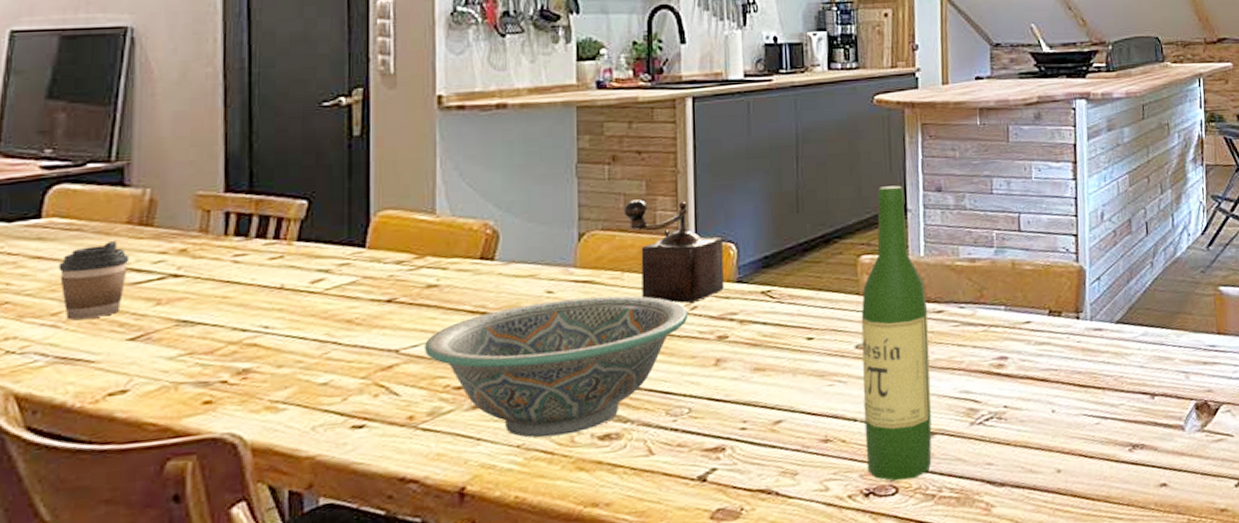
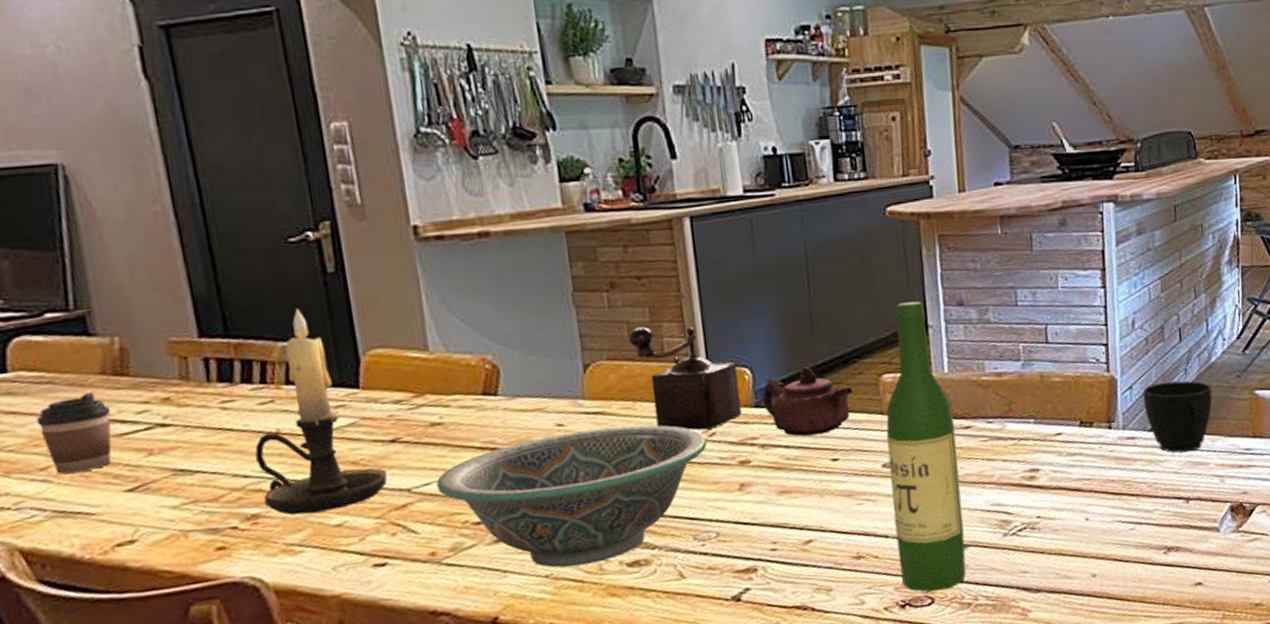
candle holder: none [256,168,378,372] -> present [254,308,387,515]
teapot: none [746,244,832,314] -> present [762,366,853,437]
cup: none [1110,274,1178,347] -> present [1142,381,1213,453]

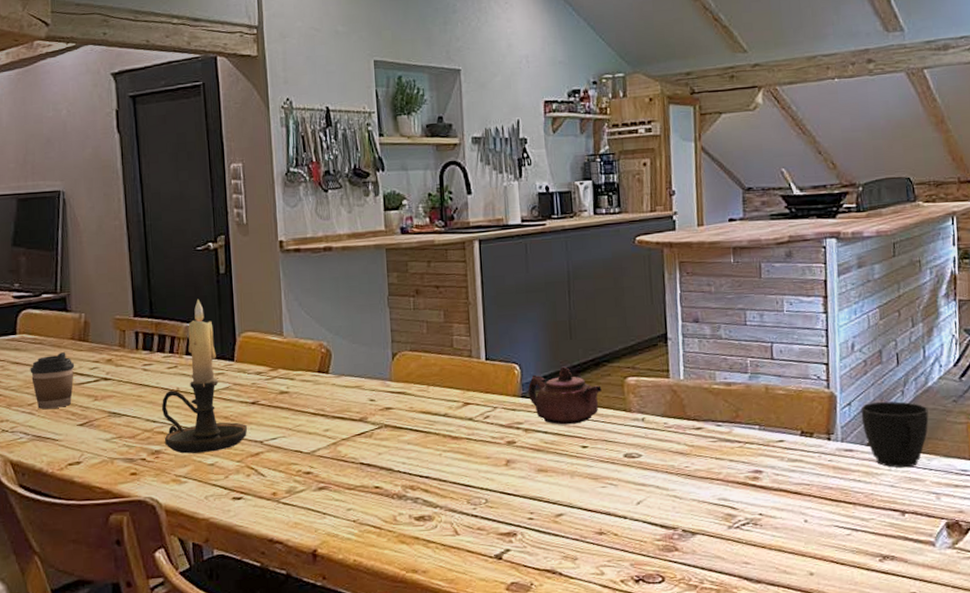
decorative bowl: present [437,425,708,568] -> none [281,405,483,516]
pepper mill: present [627,327,742,431] -> none [426,326,511,413]
wine bottle: present [886,301,967,593] -> none [628,317,694,572]

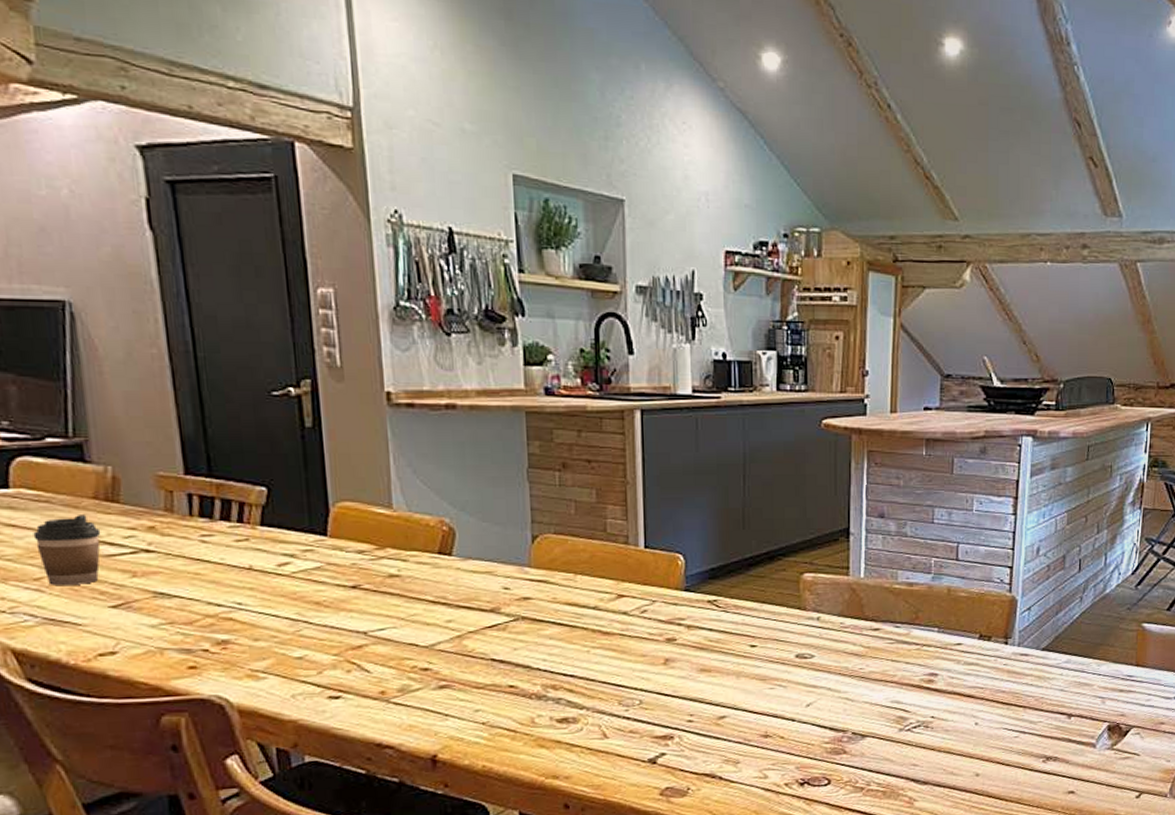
candle holder: present [161,298,247,454] -> none [228,456,346,645]
teapot: present [528,366,602,425] -> none [693,559,775,622]
cup: present [861,401,929,468] -> none [1039,607,1103,673]

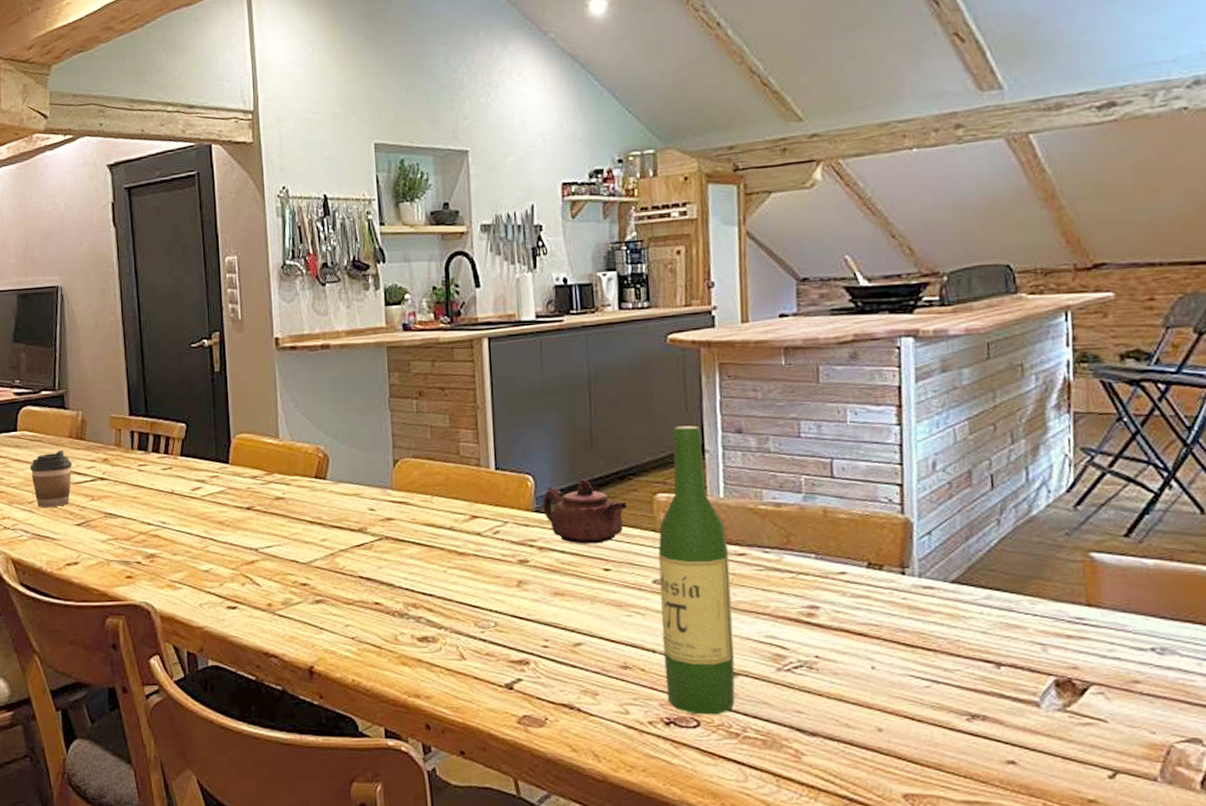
teapot: none [693,559,775,622] -> present [543,479,627,544]
wine bottle: none [801,509,865,774] -> present [658,425,735,715]

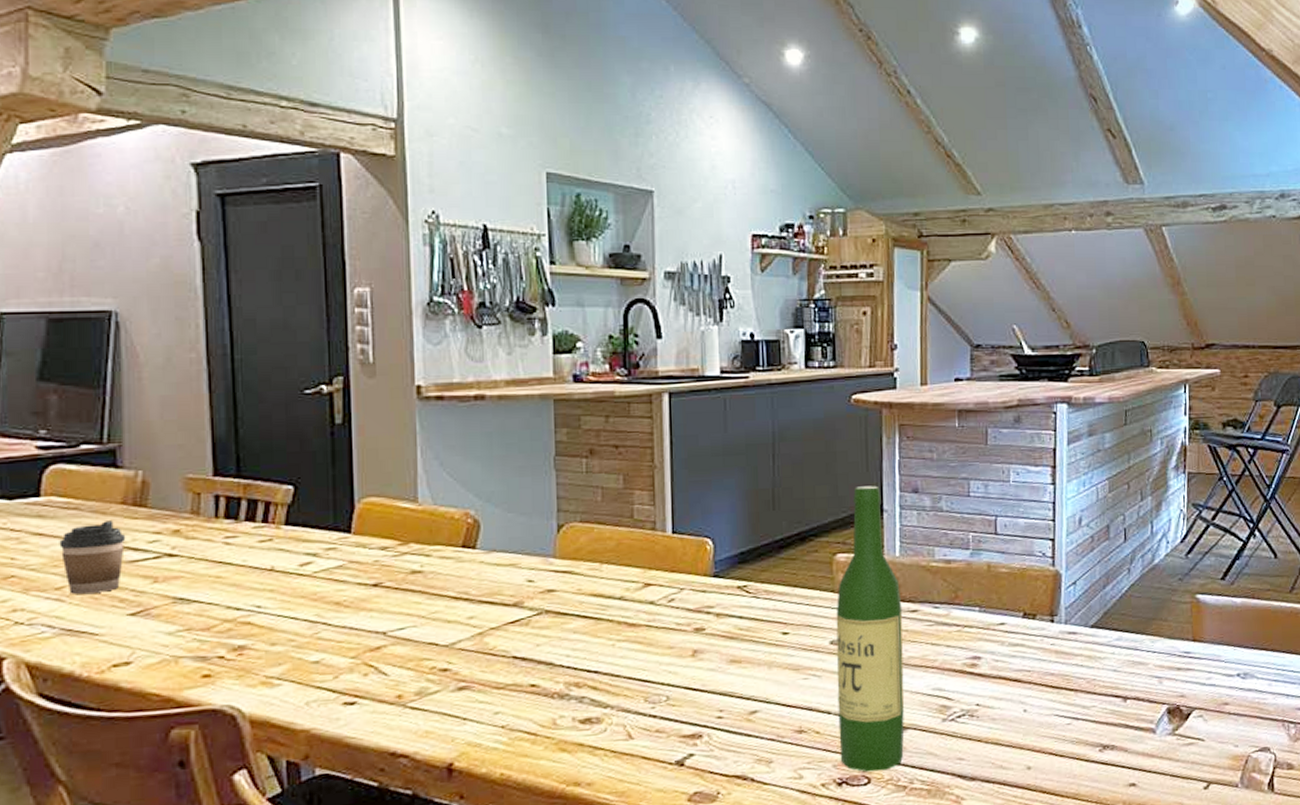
teapot: present [543,479,627,544] -> none [722,541,807,609]

